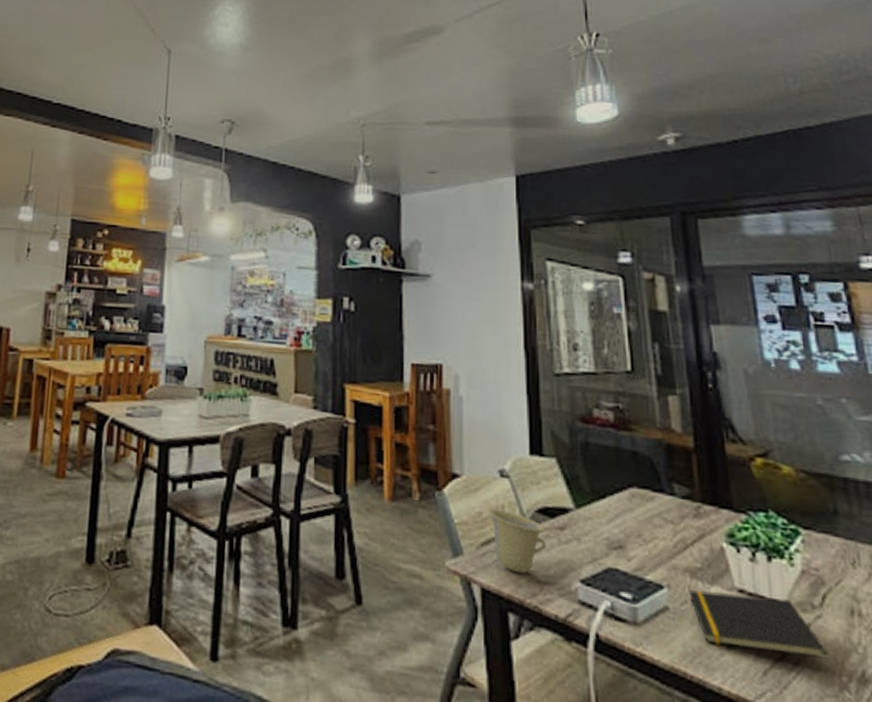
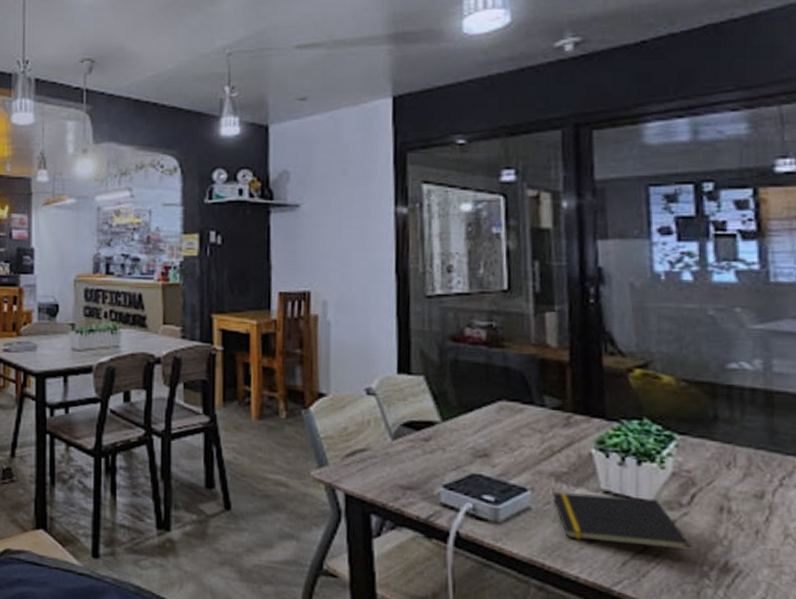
cup: present [489,509,546,574] -> none [354,424,411,481]

